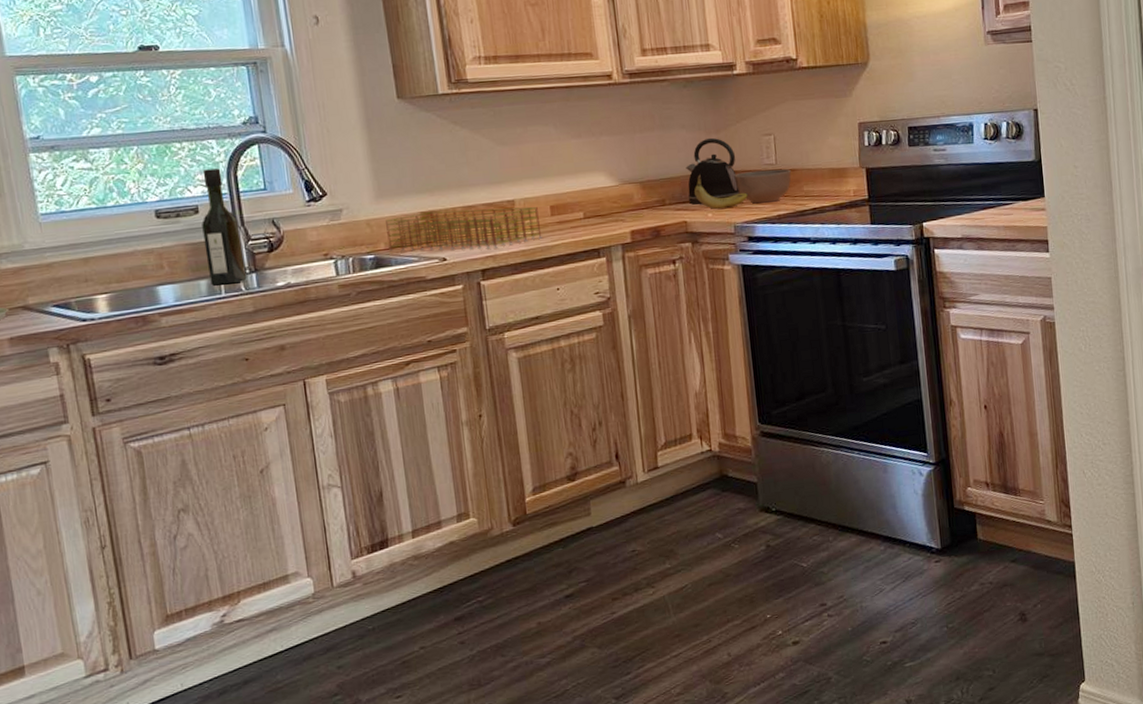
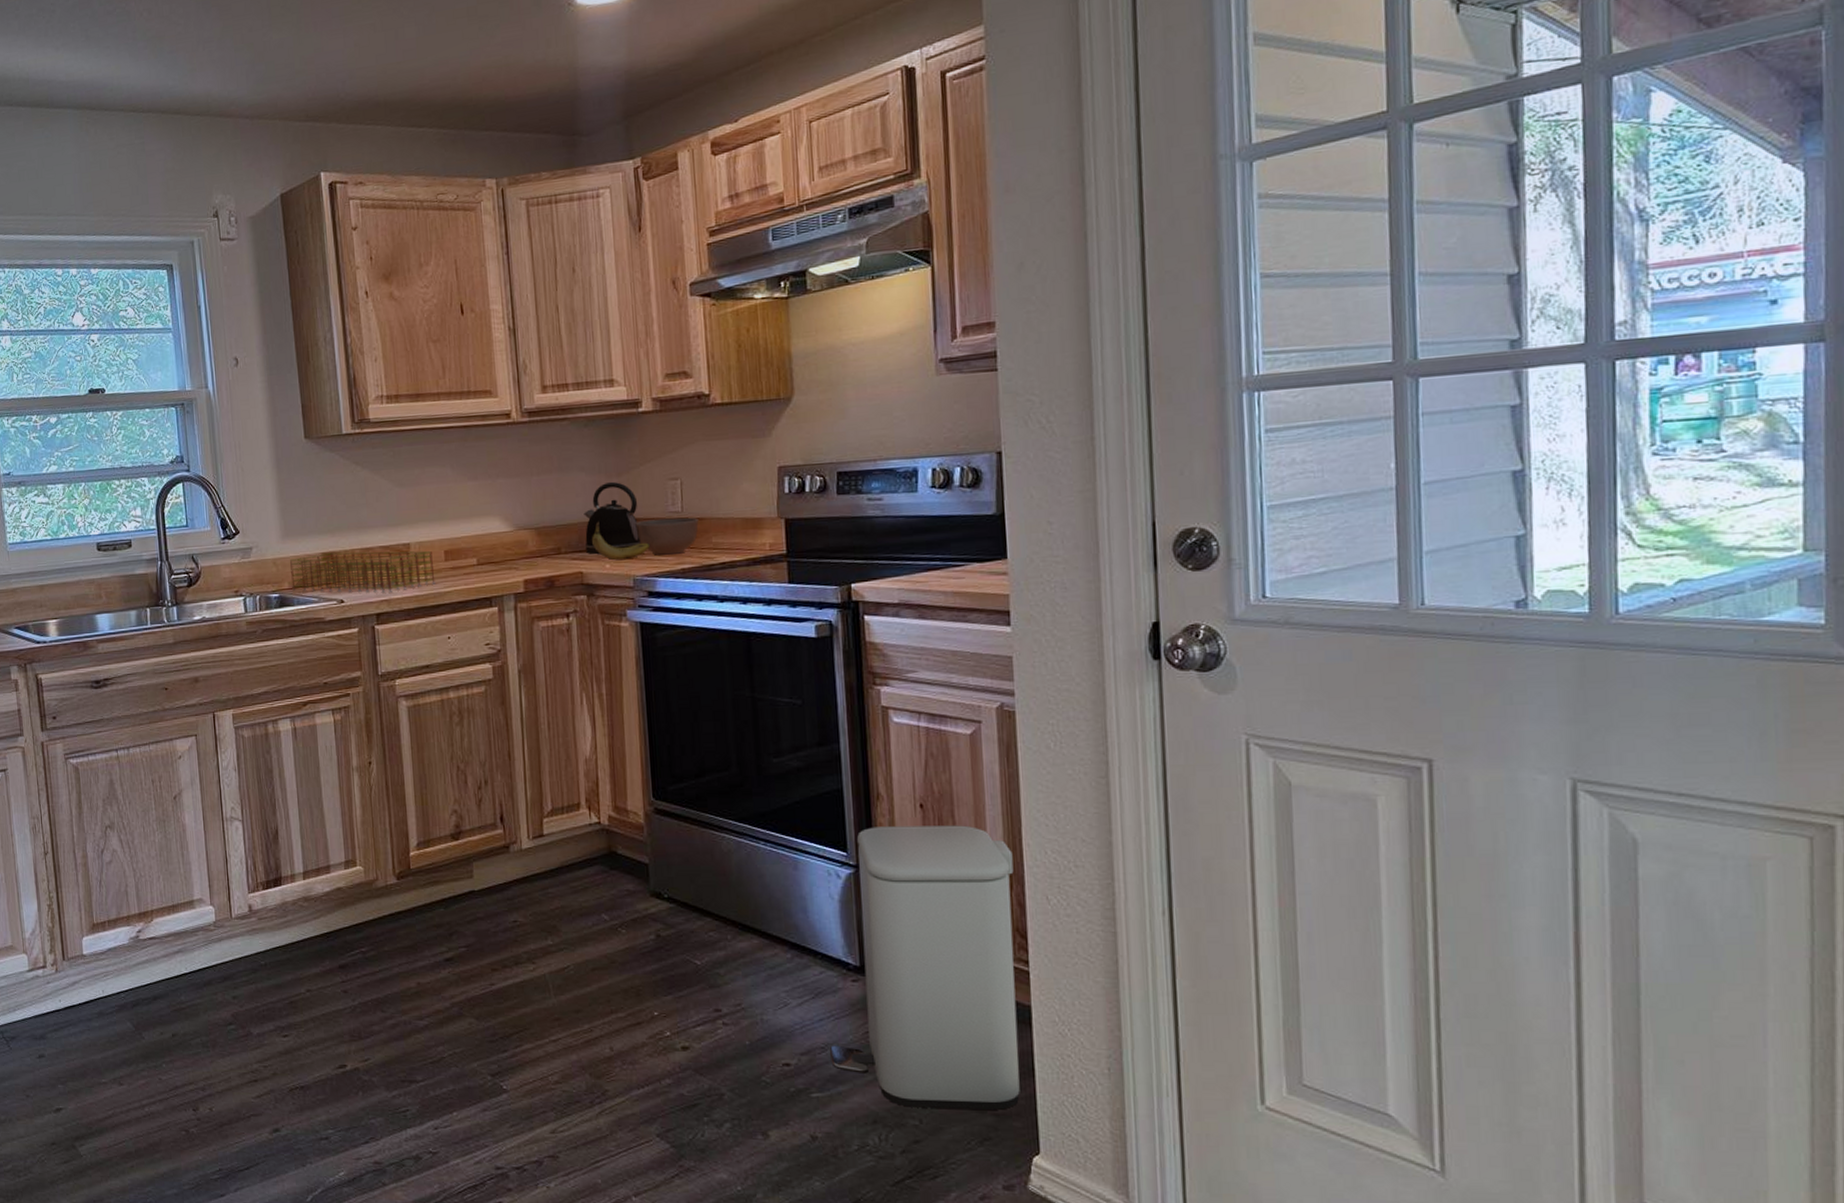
bottle: present [202,168,247,286] -> none [134,505,169,617]
pedal bin: none [918,419,1069,662] -> present [829,825,1020,1110]

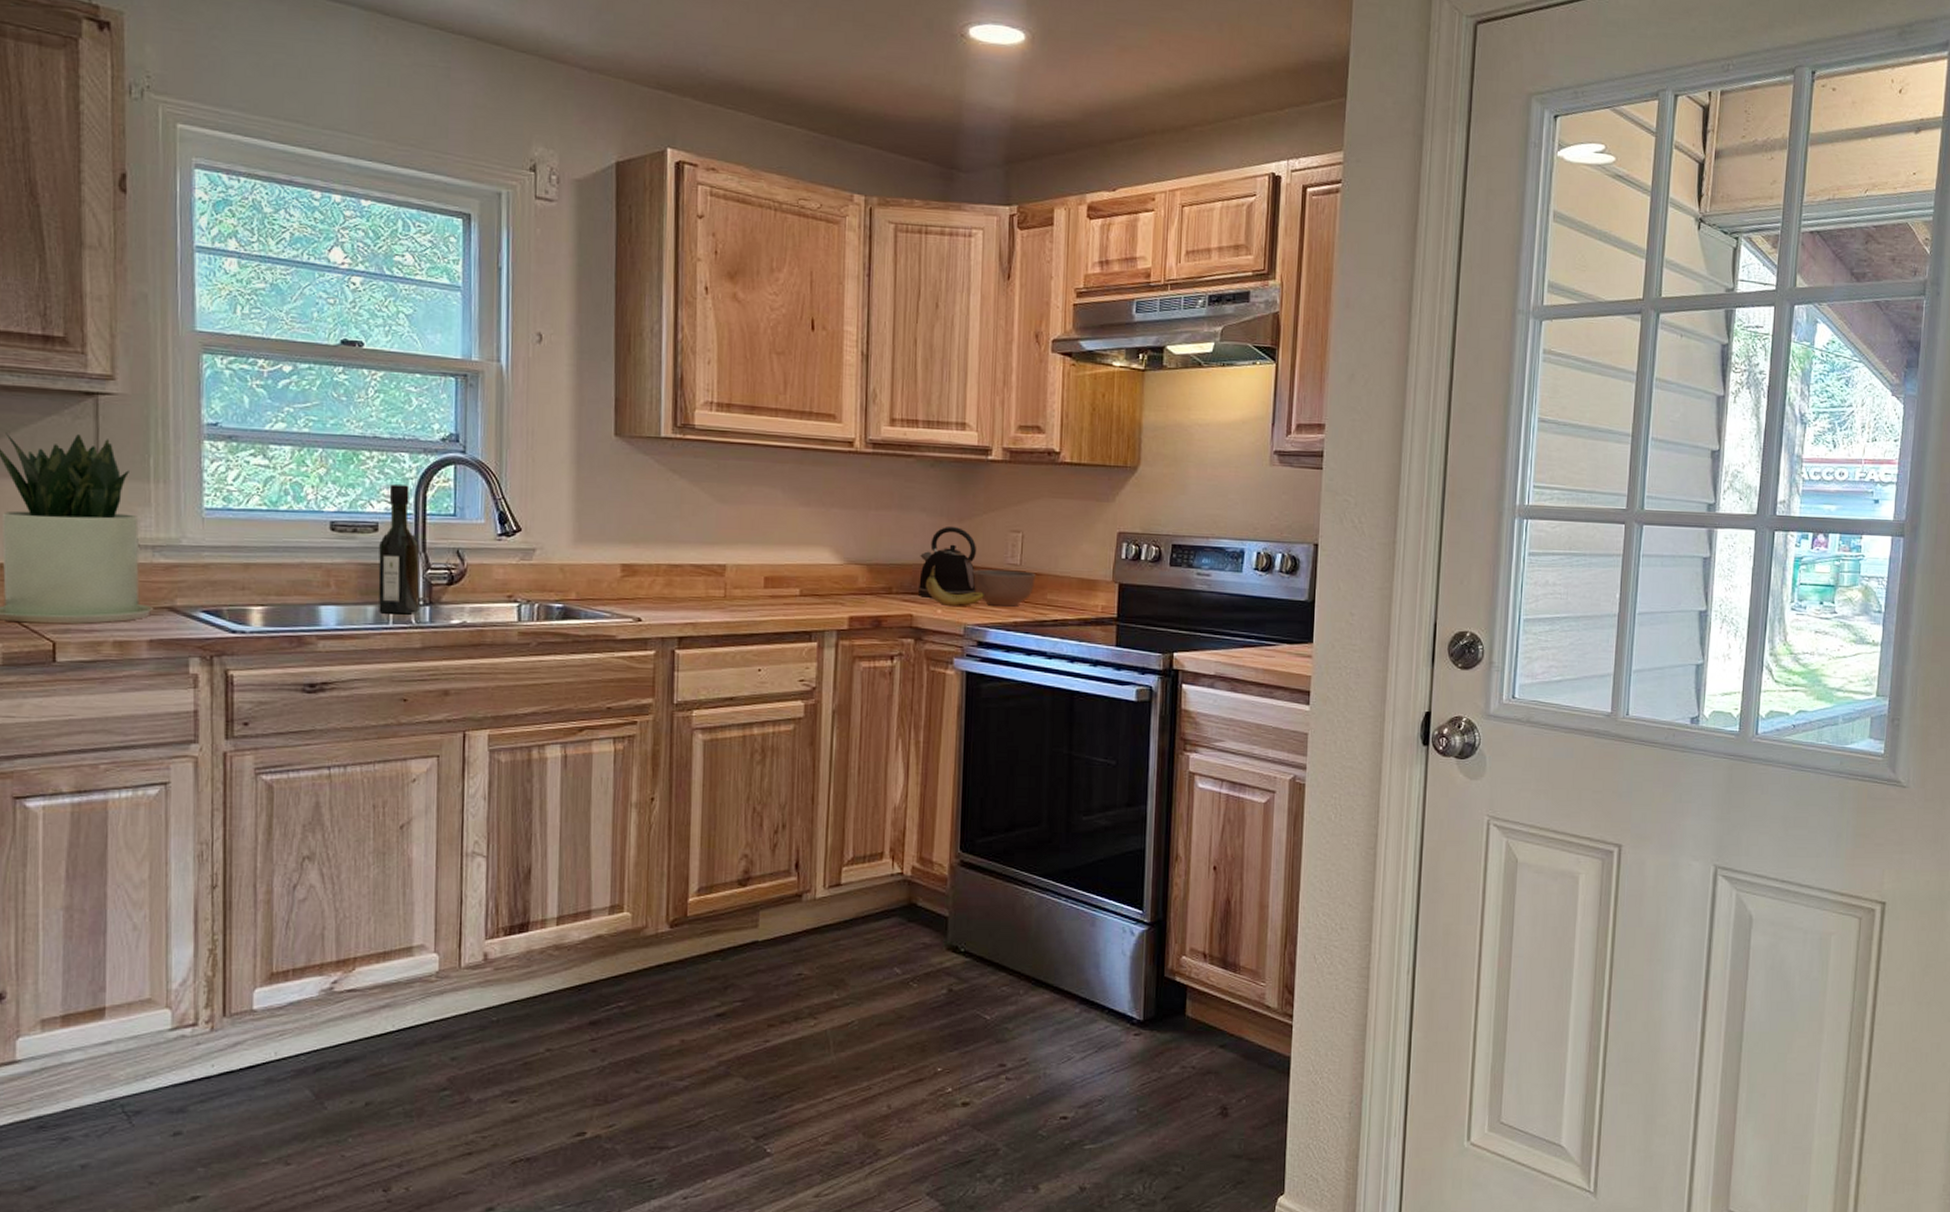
bottle: none [134,505,169,617] -> present [378,484,420,616]
dish rack: present [290,551,436,594] -> none [580,565,751,617]
pedal bin: present [829,825,1020,1110] -> none [1106,886,1290,1155]

